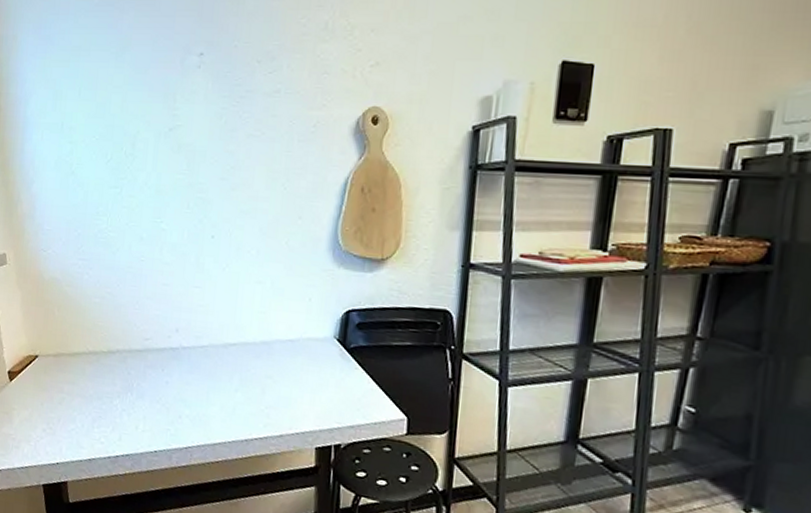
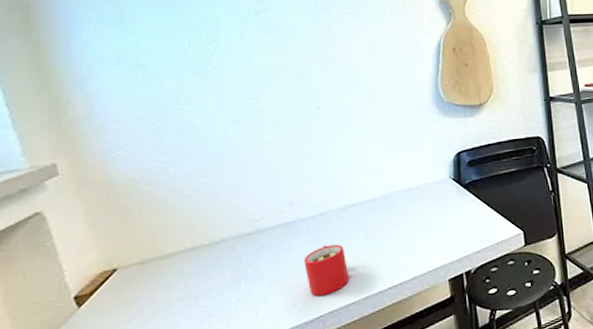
mug: none [181,378,220,428] -> present [304,244,350,297]

